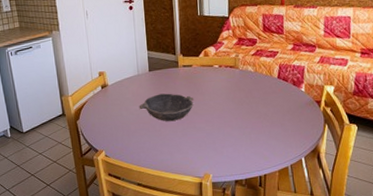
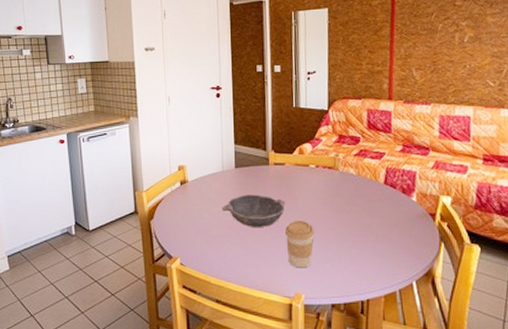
coffee cup: none [193,112,219,153] -> present [284,220,314,268]

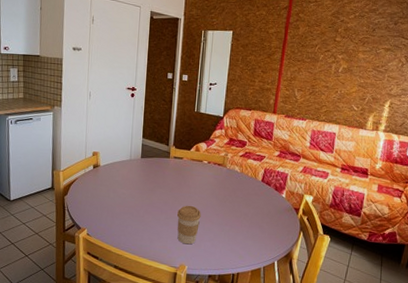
bowl: present [222,194,286,228] -> none [126,181,180,210]

